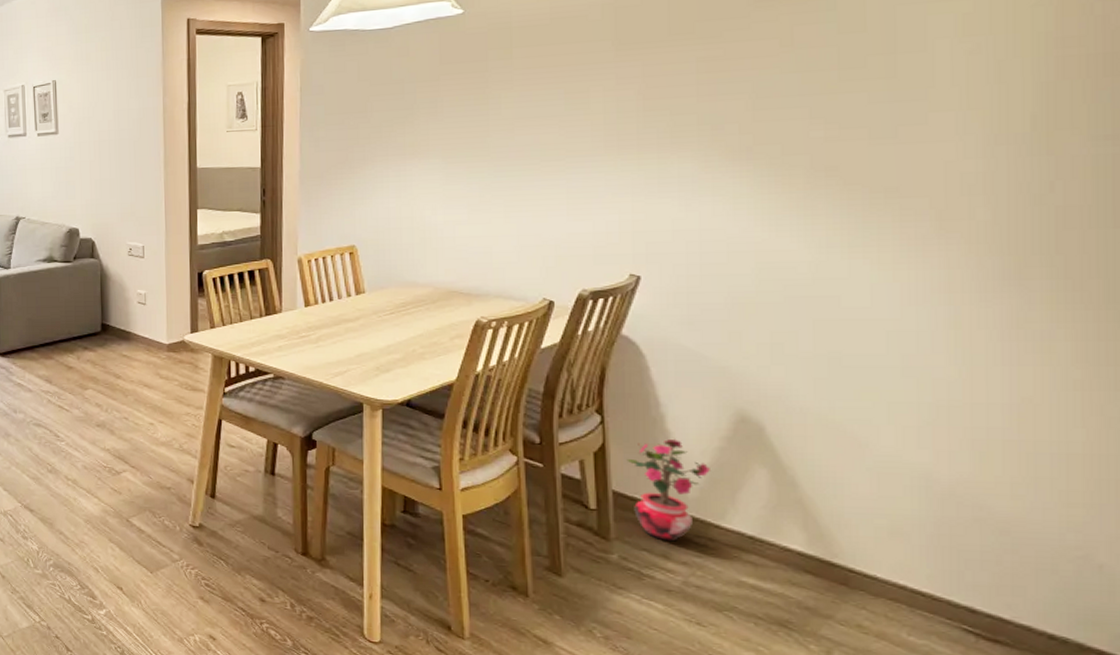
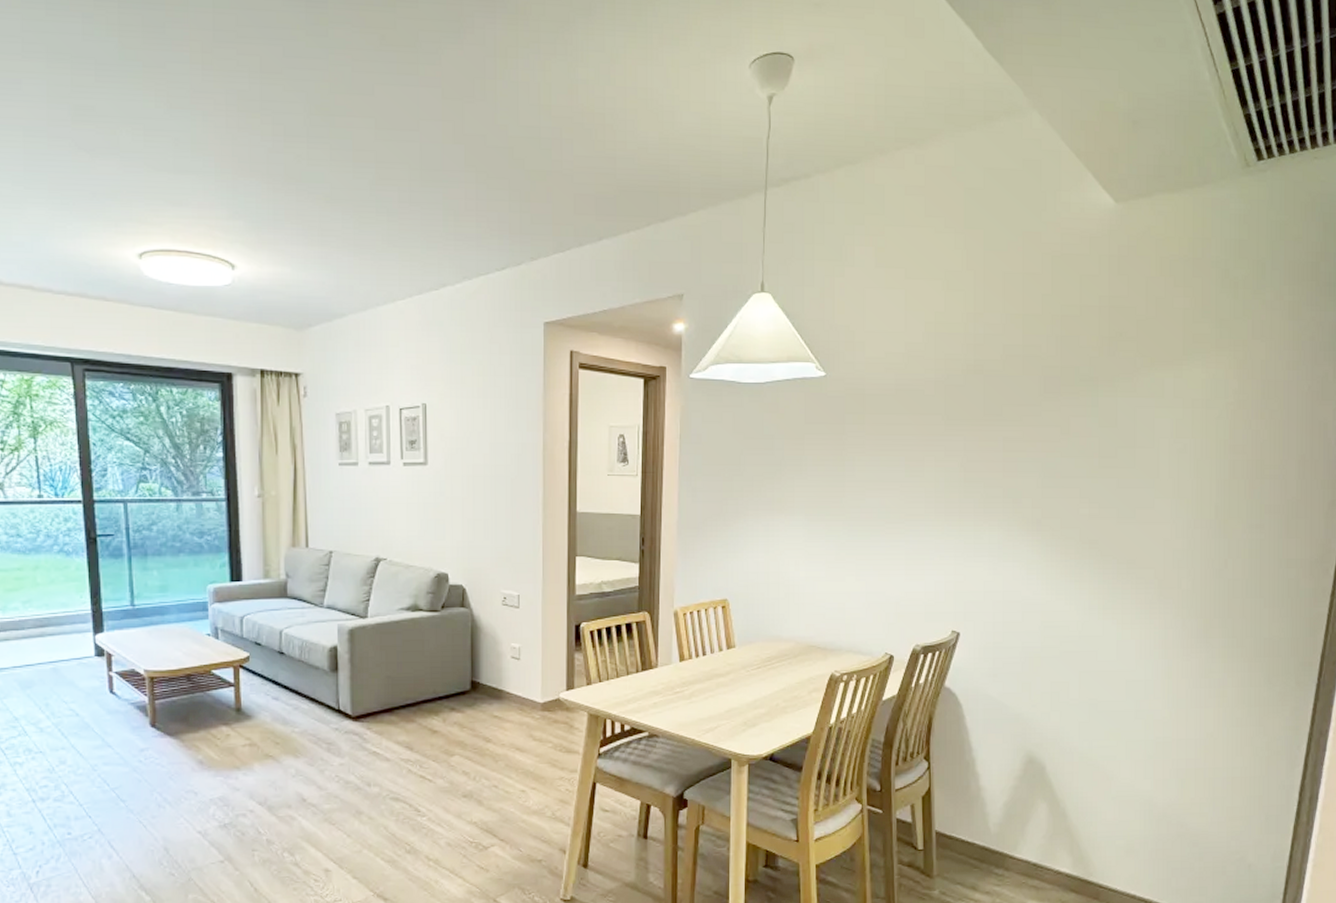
potted plant: present [627,438,710,542] -> none [947,780,1007,874]

